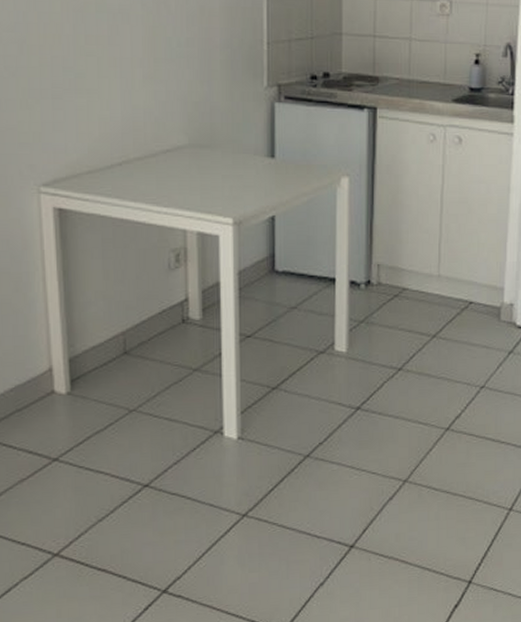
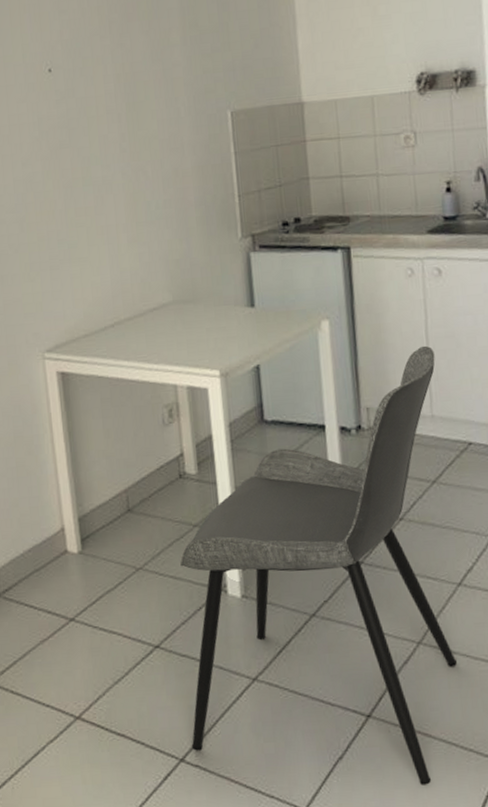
dining chair: none [175,209,447,606] -> present [180,345,458,785]

